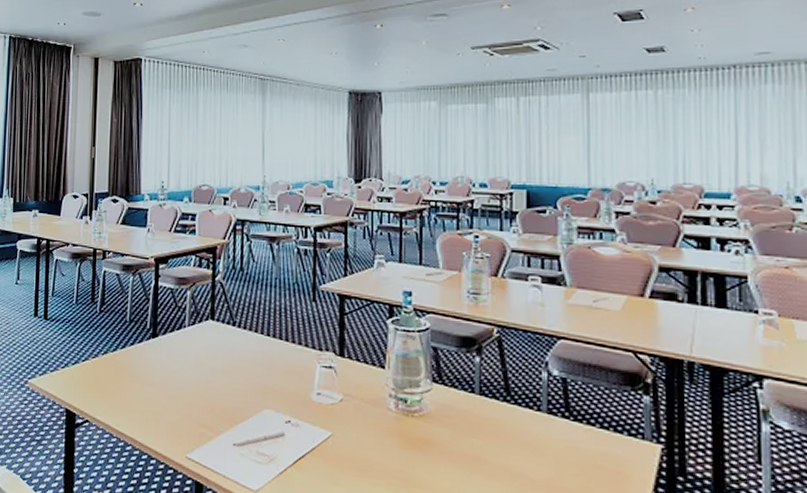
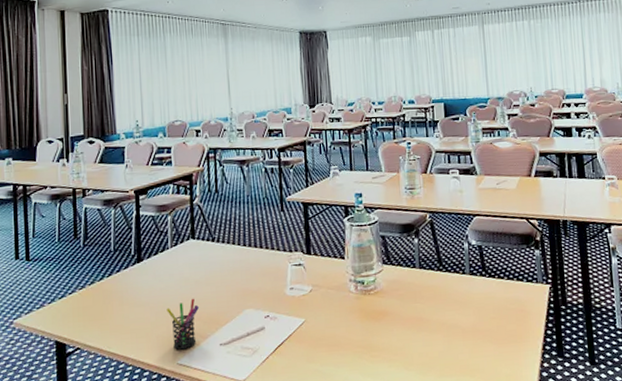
pen holder: none [179,386,213,443] -> present [166,298,199,350]

